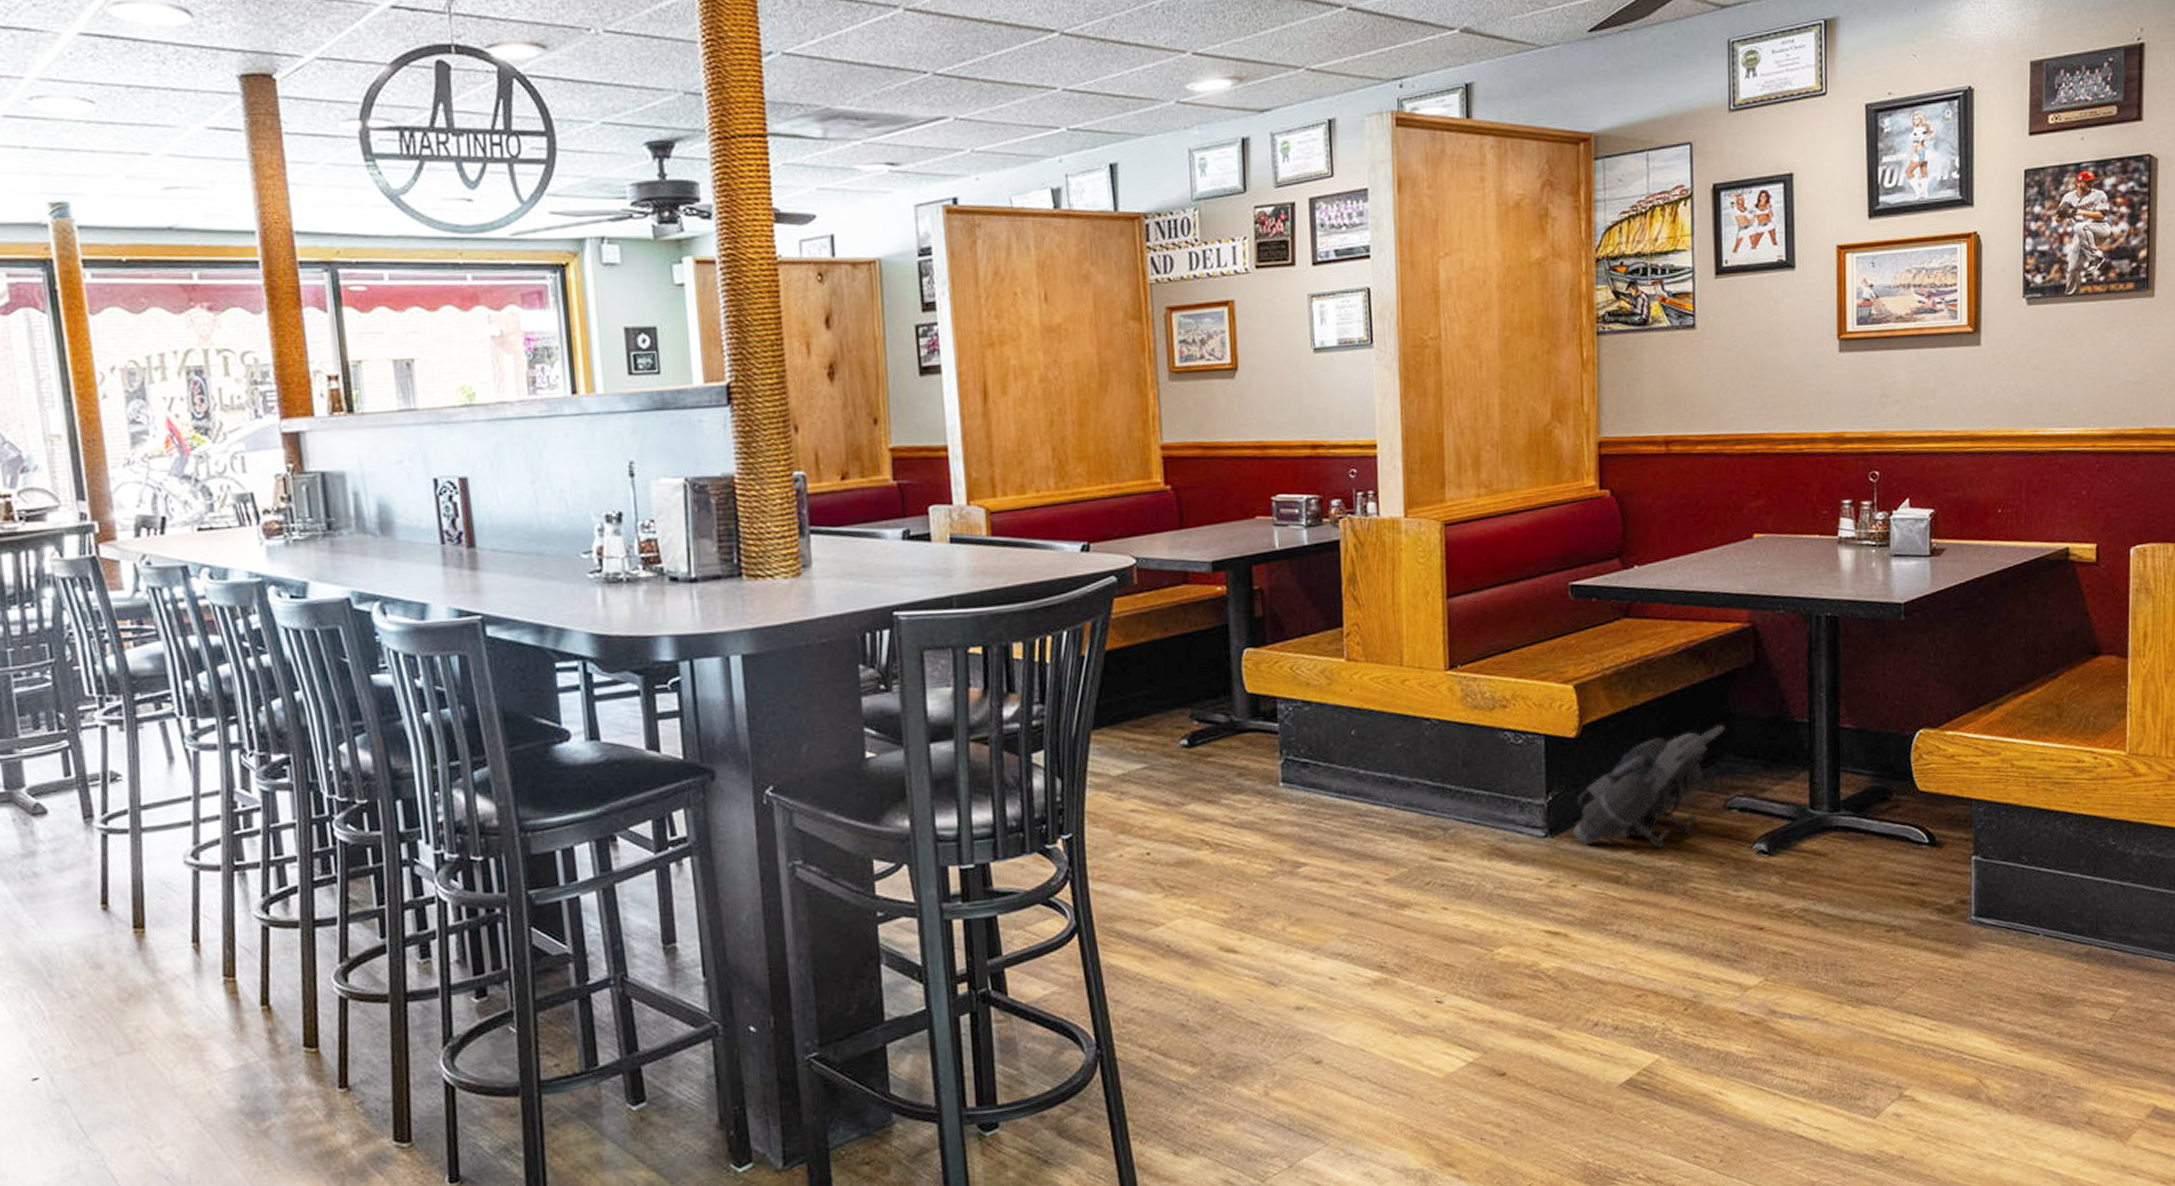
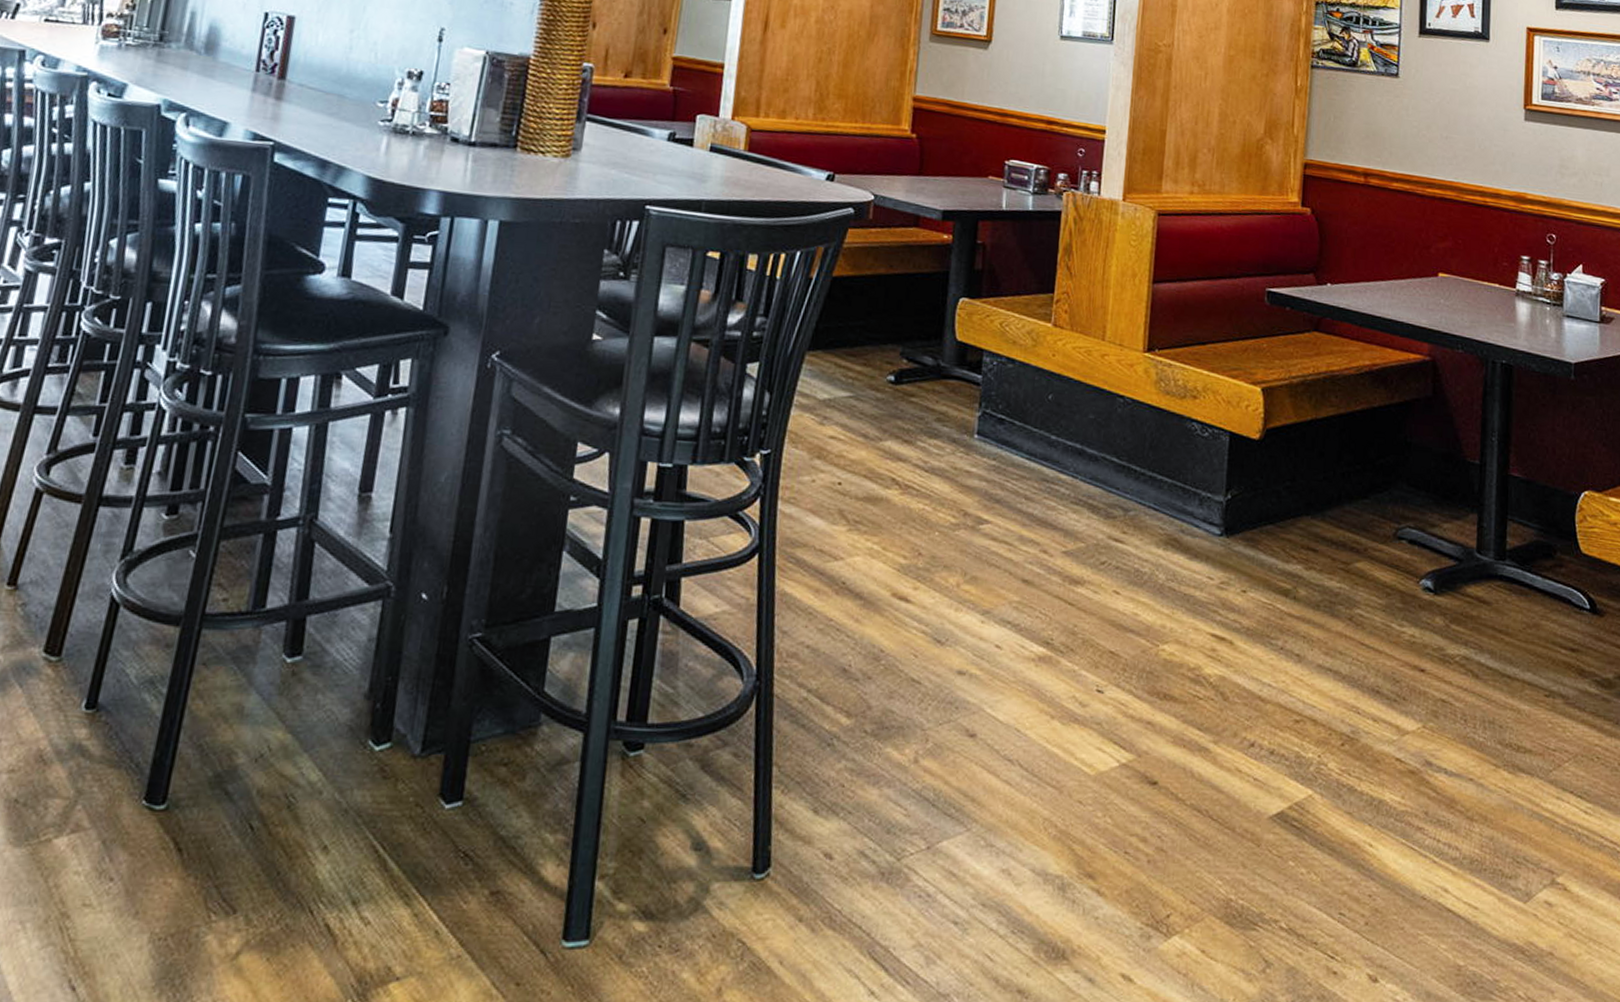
backpack: present [1573,724,1725,850] -> none [1248,451,1400,569]

